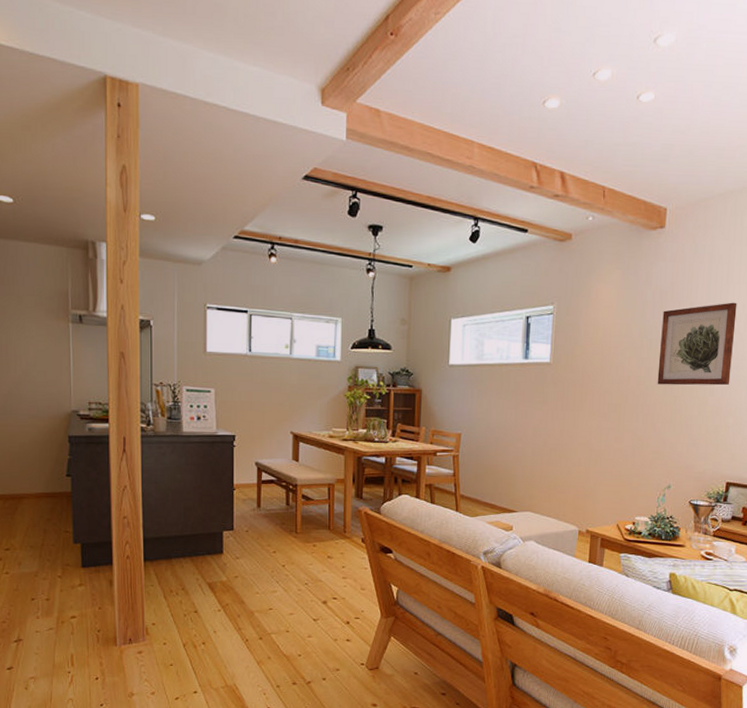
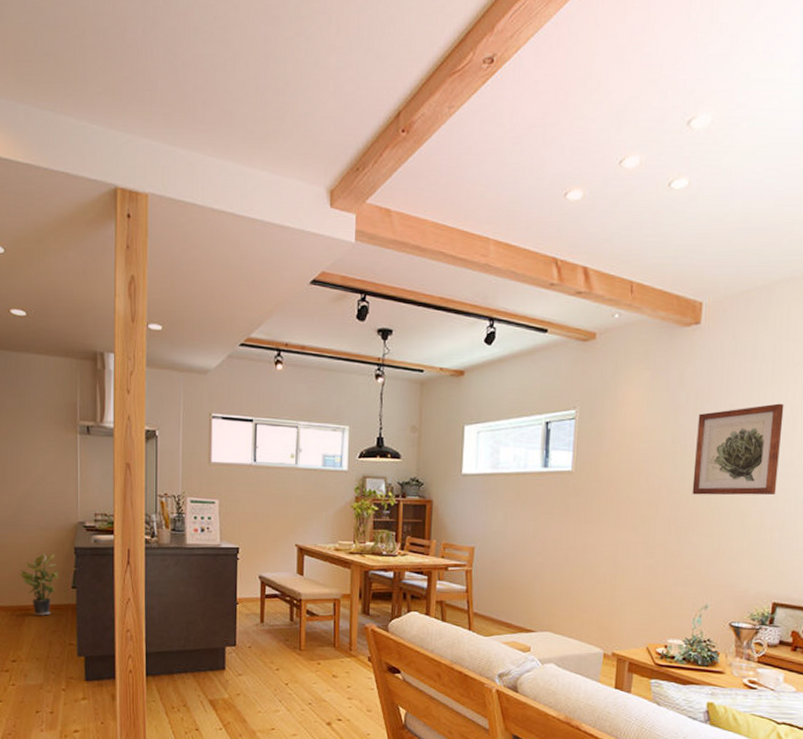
potted plant: none [12,441,53,504] -> present [20,553,59,616]

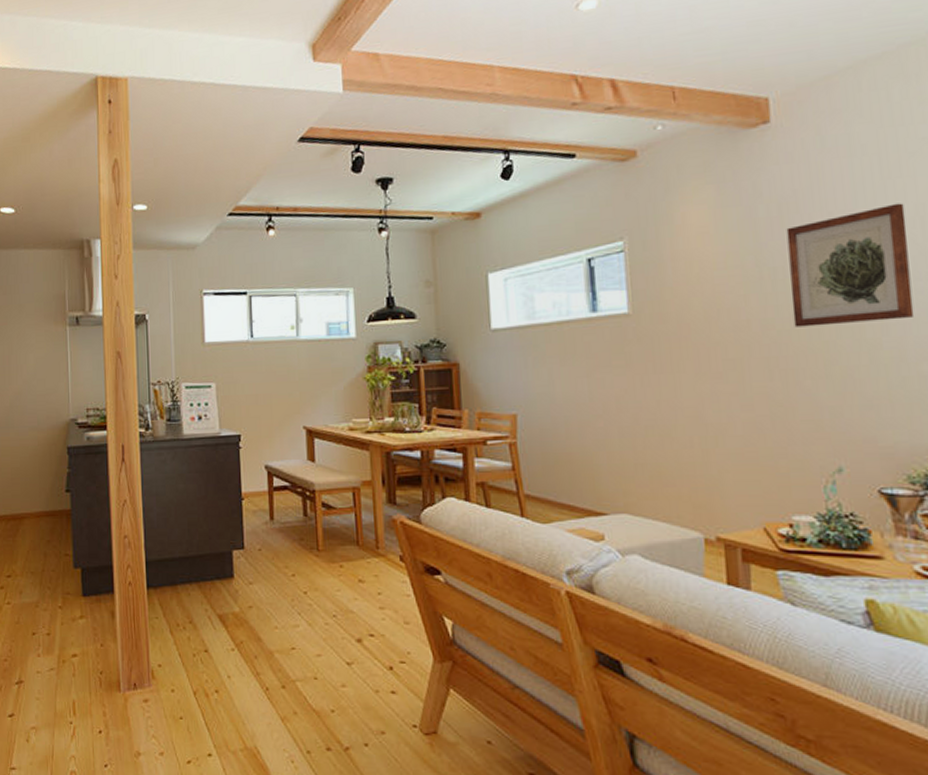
potted plant: present [20,553,59,616] -> none [13,455,53,524]

